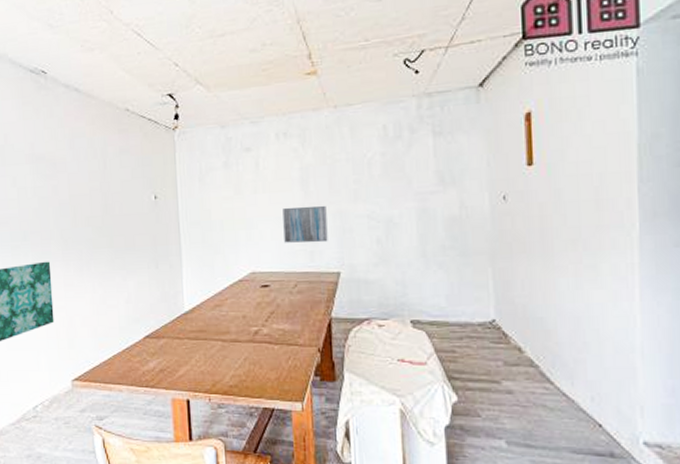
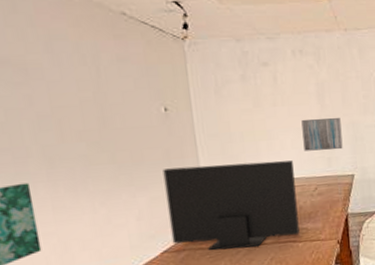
computer monitor: none [149,252,276,344] -> present [162,160,300,250]

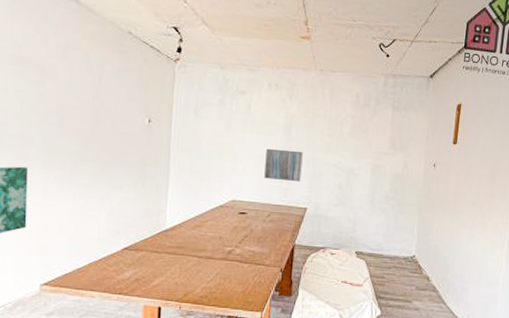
computer monitor: present [162,160,300,250] -> none [133,174,252,261]

